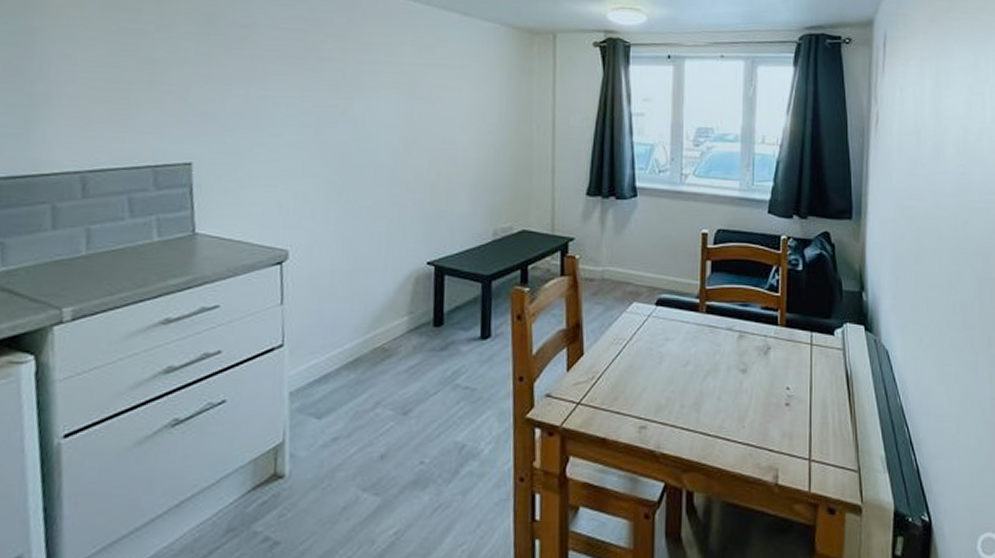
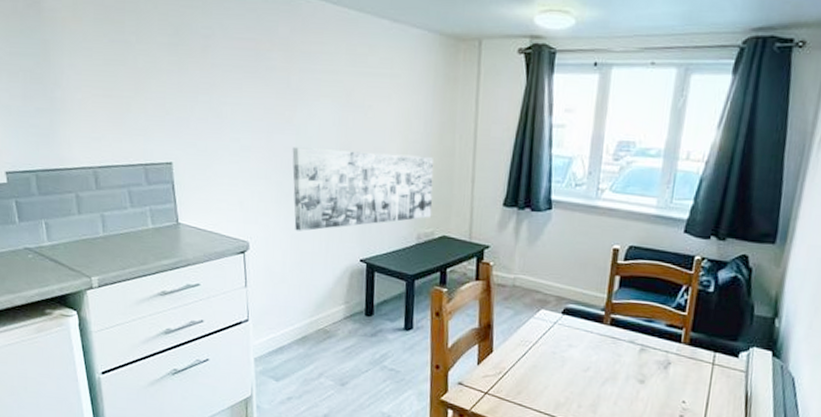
wall art: none [346,142,510,234] -> present [292,147,434,231]

